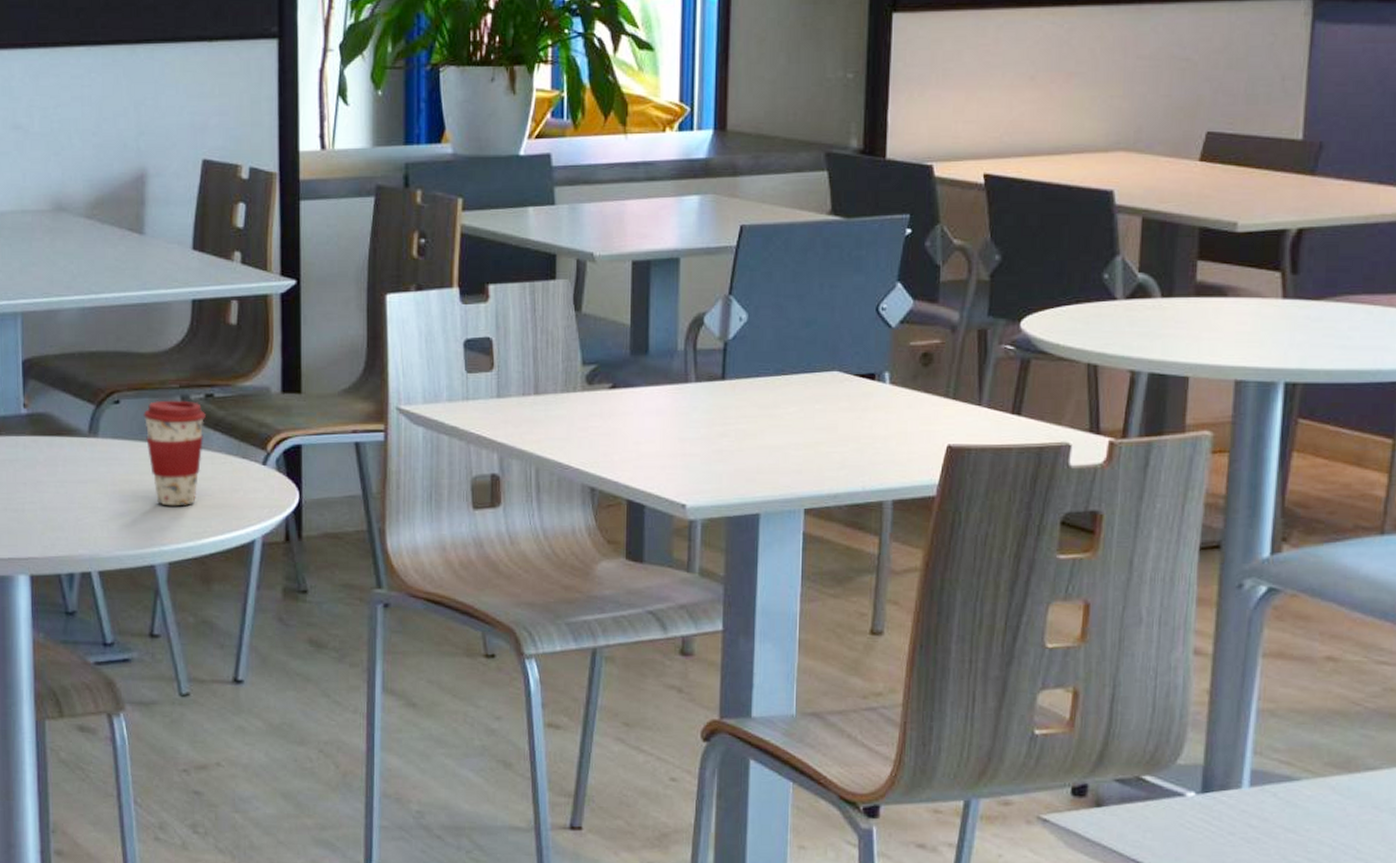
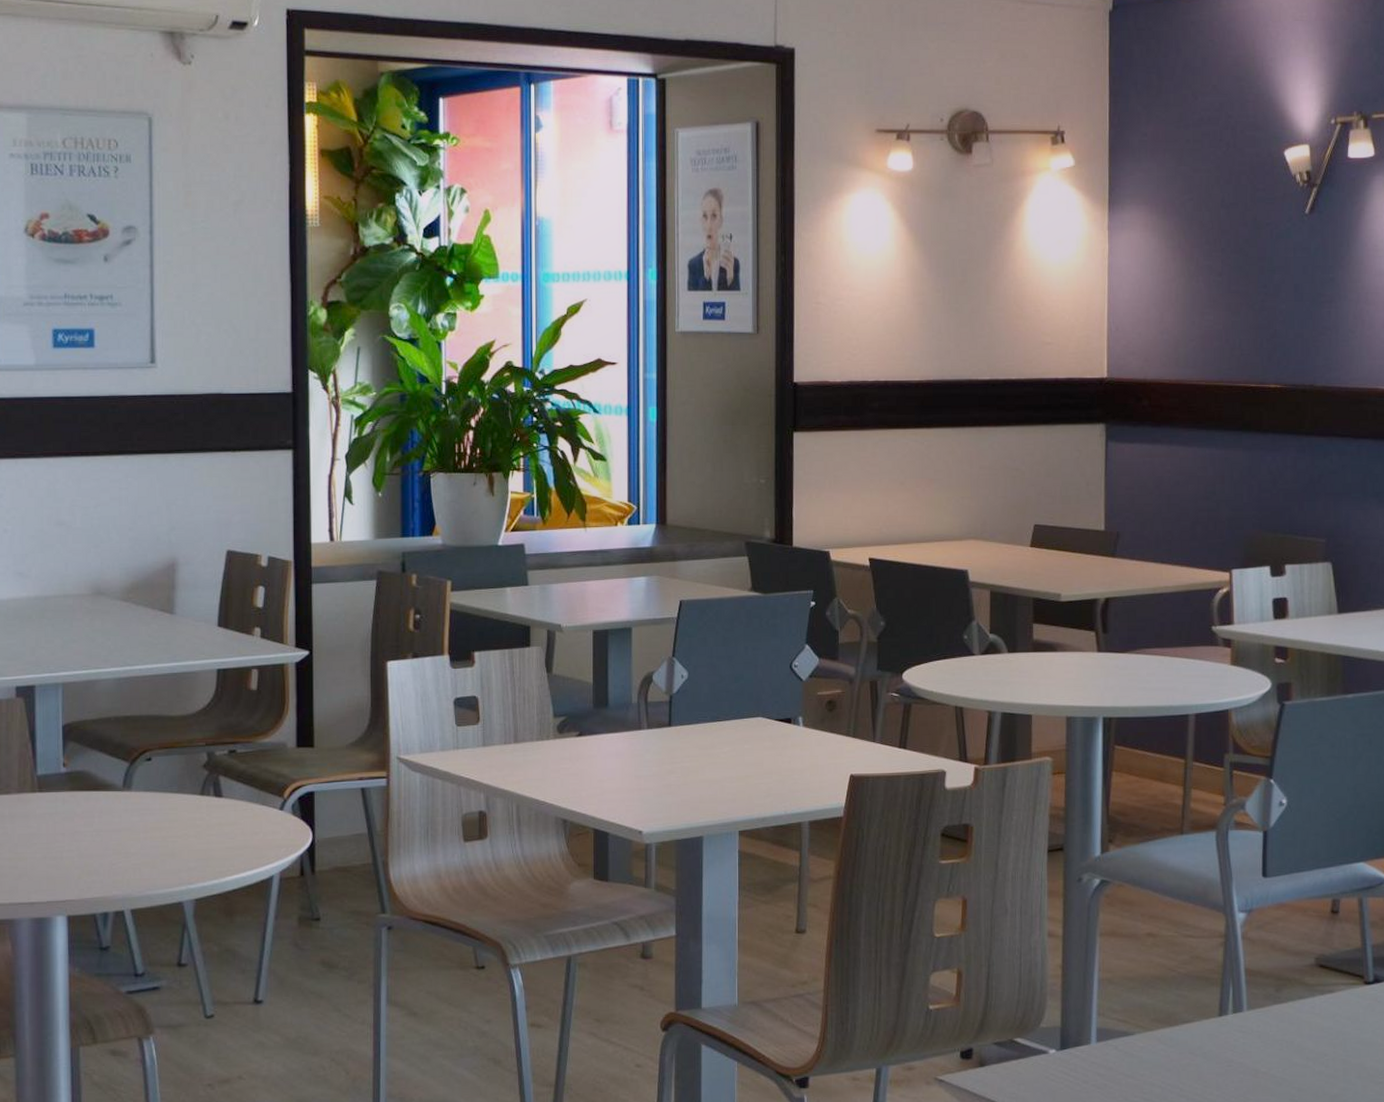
coffee cup: present [143,400,206,507] -> none [173,756,229,849]

